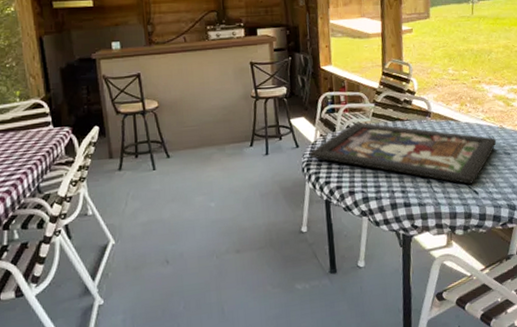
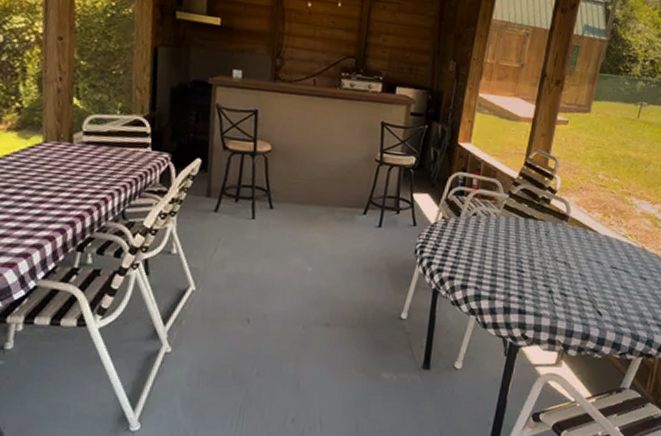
board game: present [310,122,497,184] -> none [427,211,634,303]

